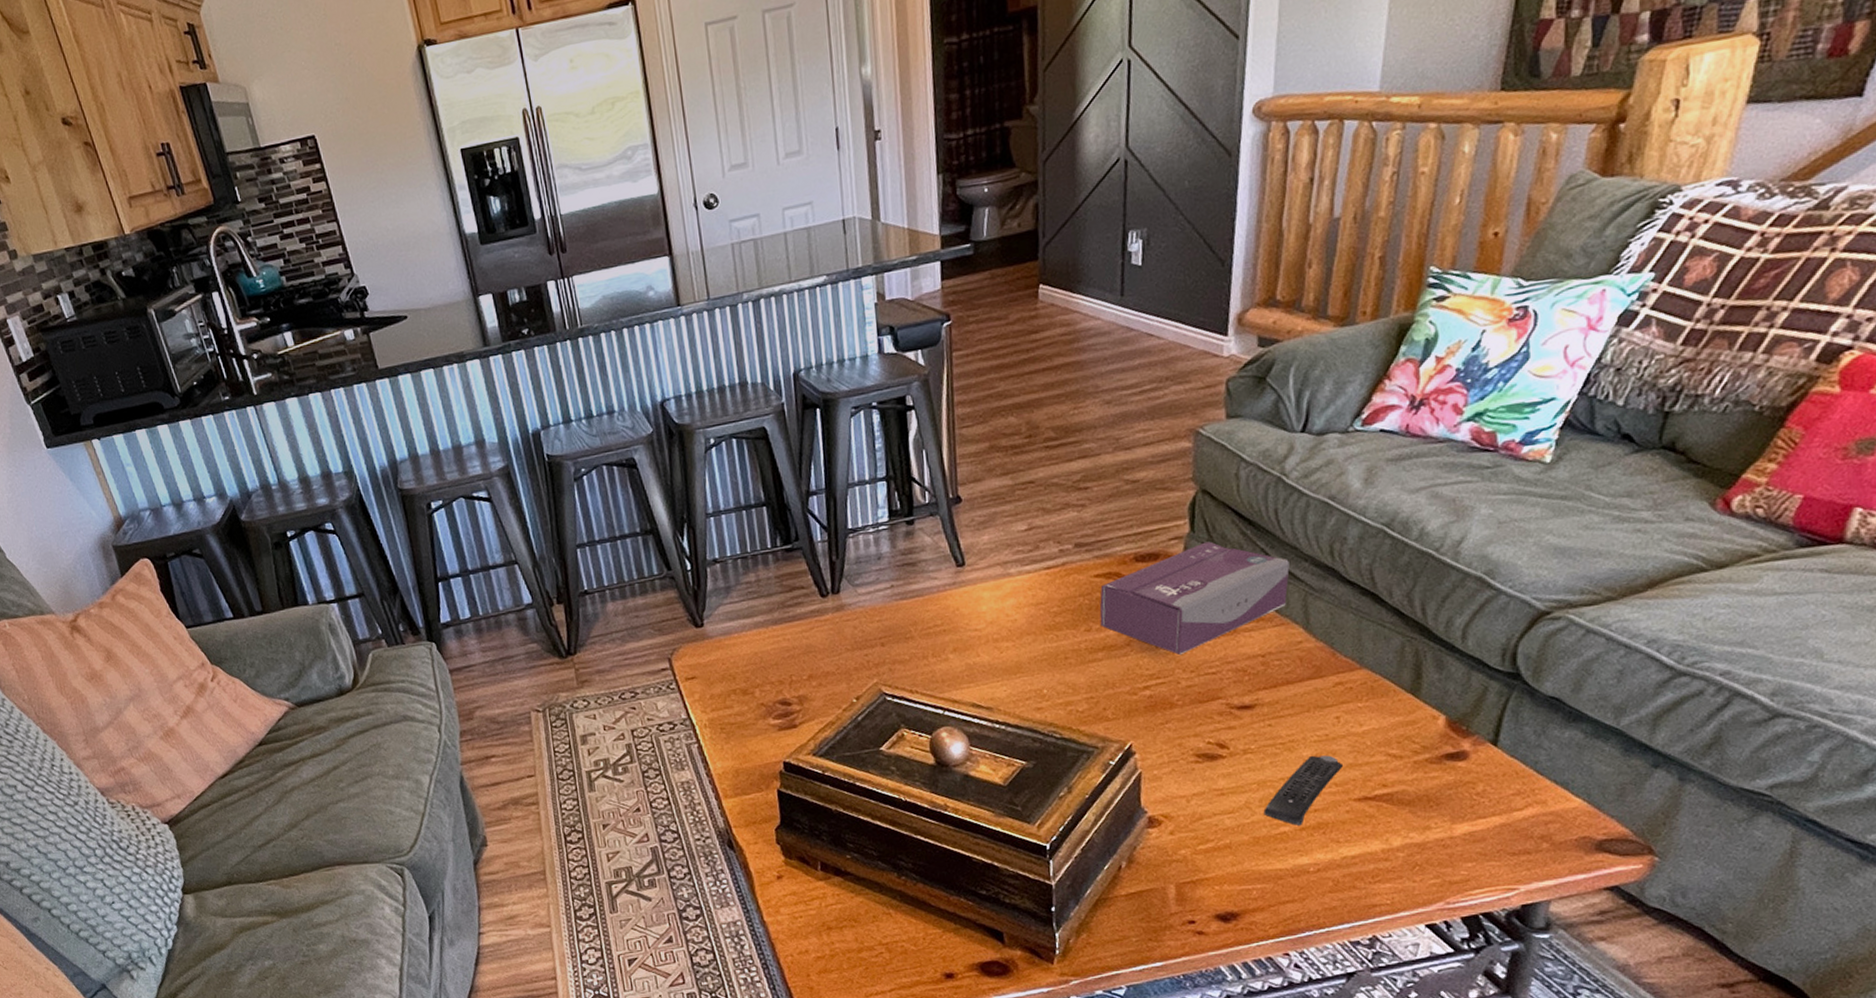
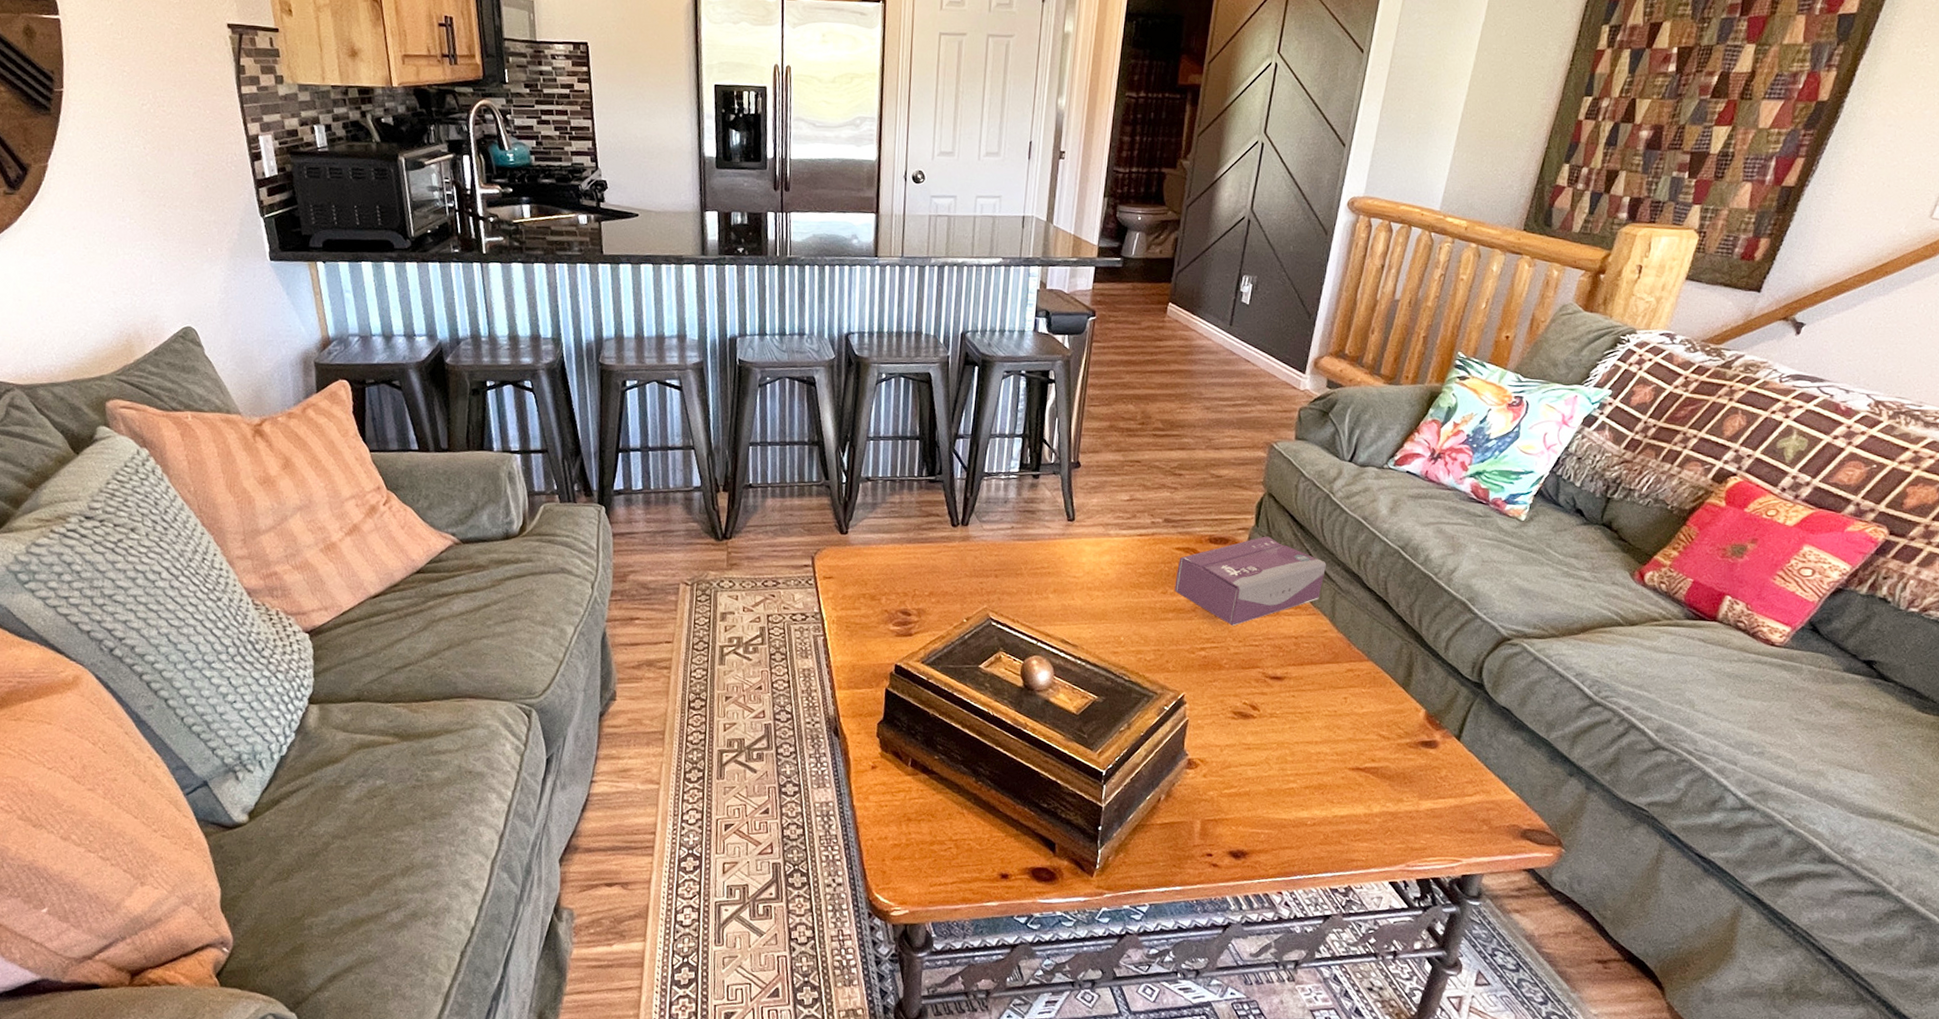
remote control: present [1263,755,1344,827] -> none [1278,726,1345,785]

